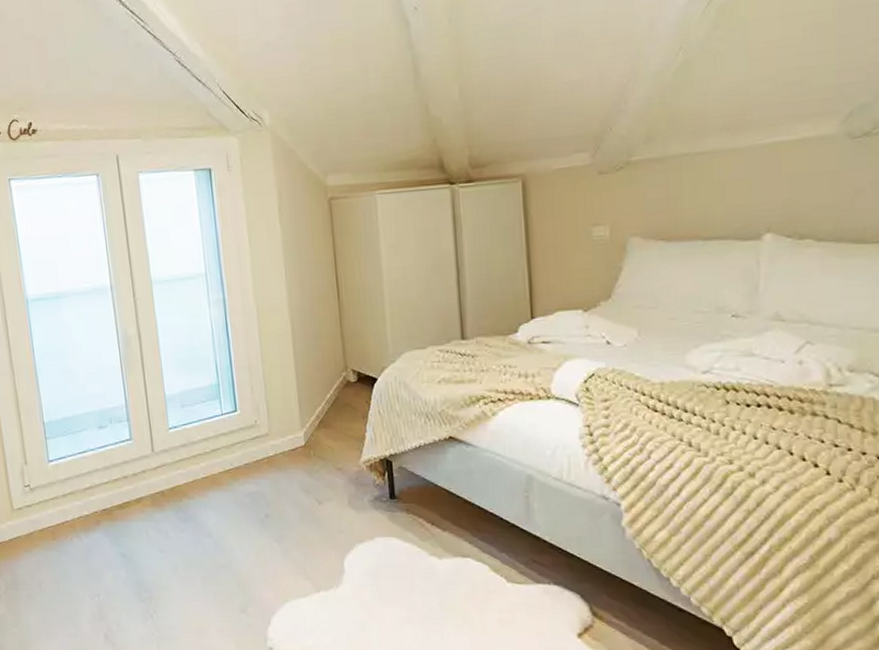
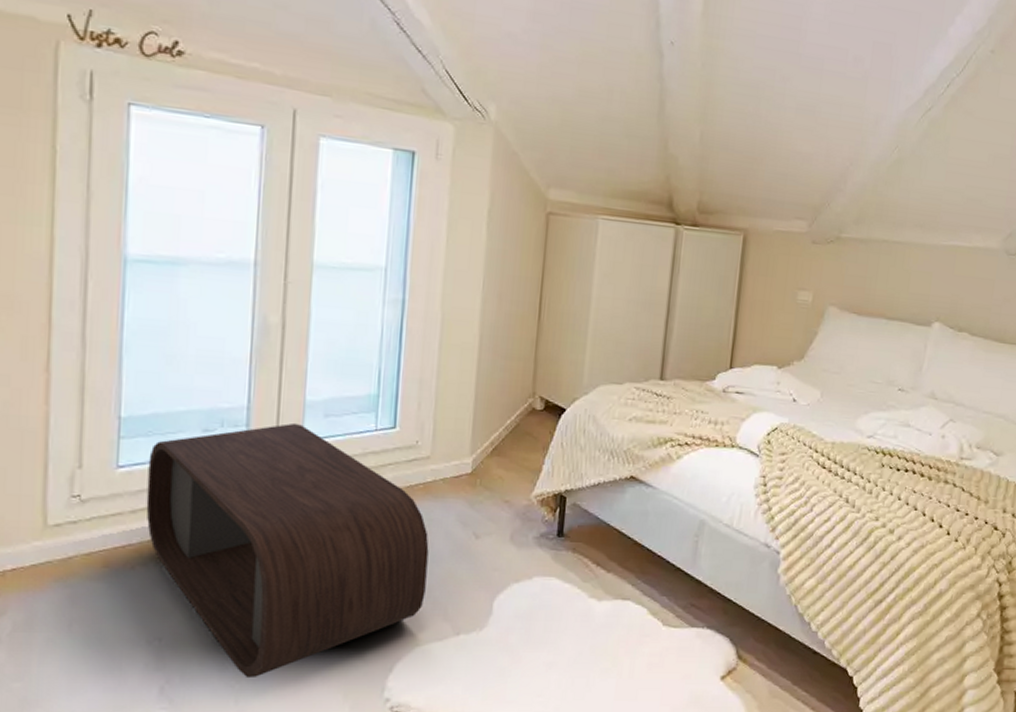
coffee table: none [67,414,286,628] -> present [146,422,429,679]

